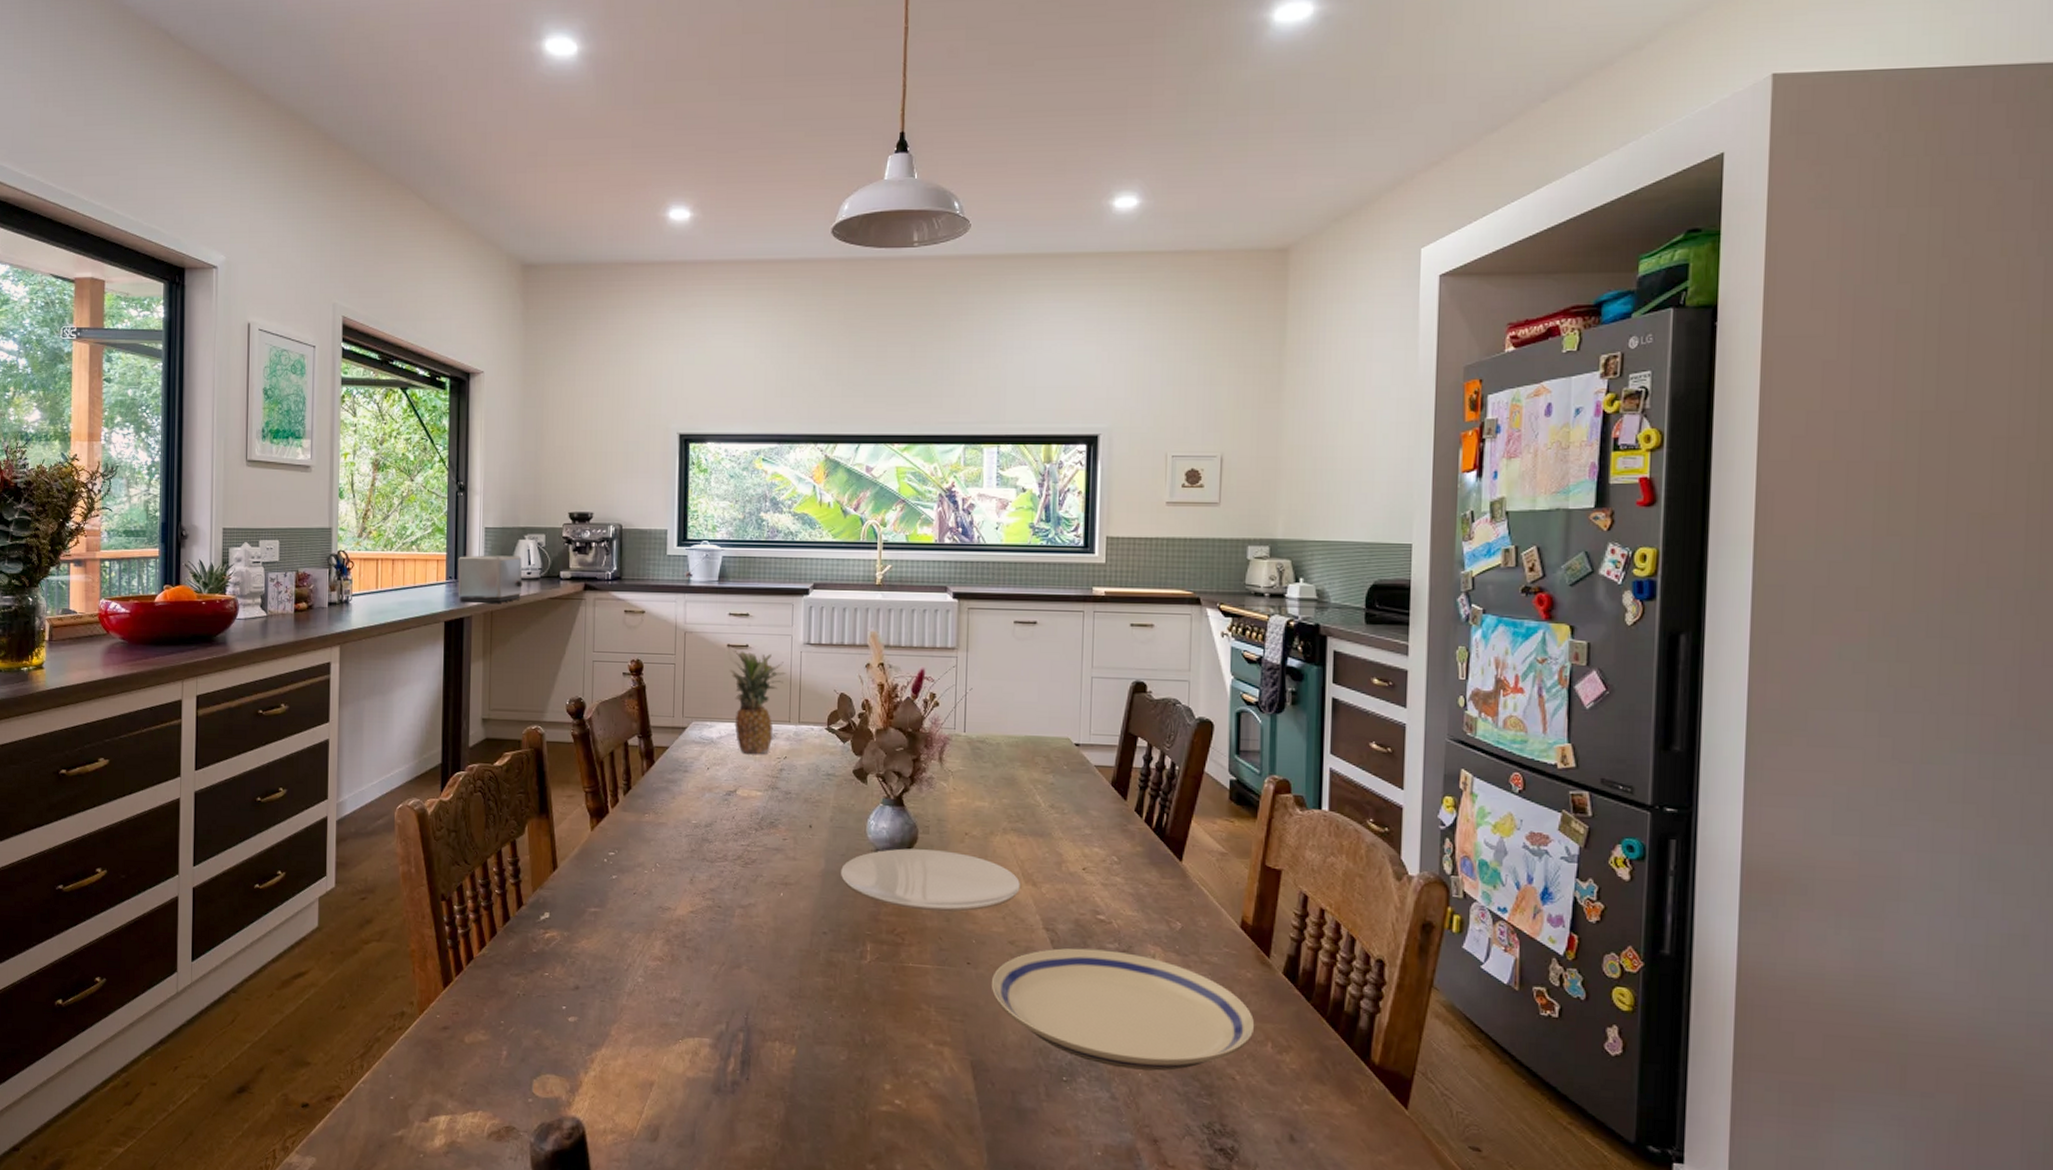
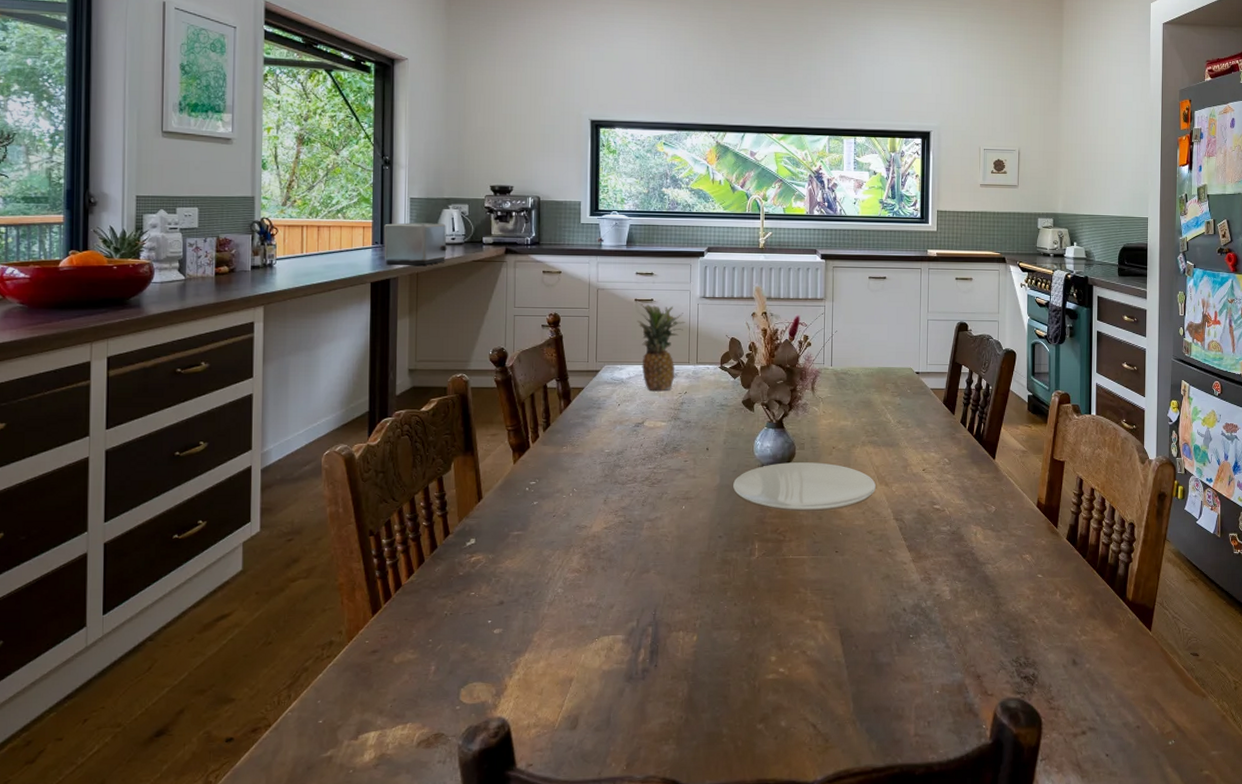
plate: present [991,948,1255,1071] -> none [854,532,1048,623]

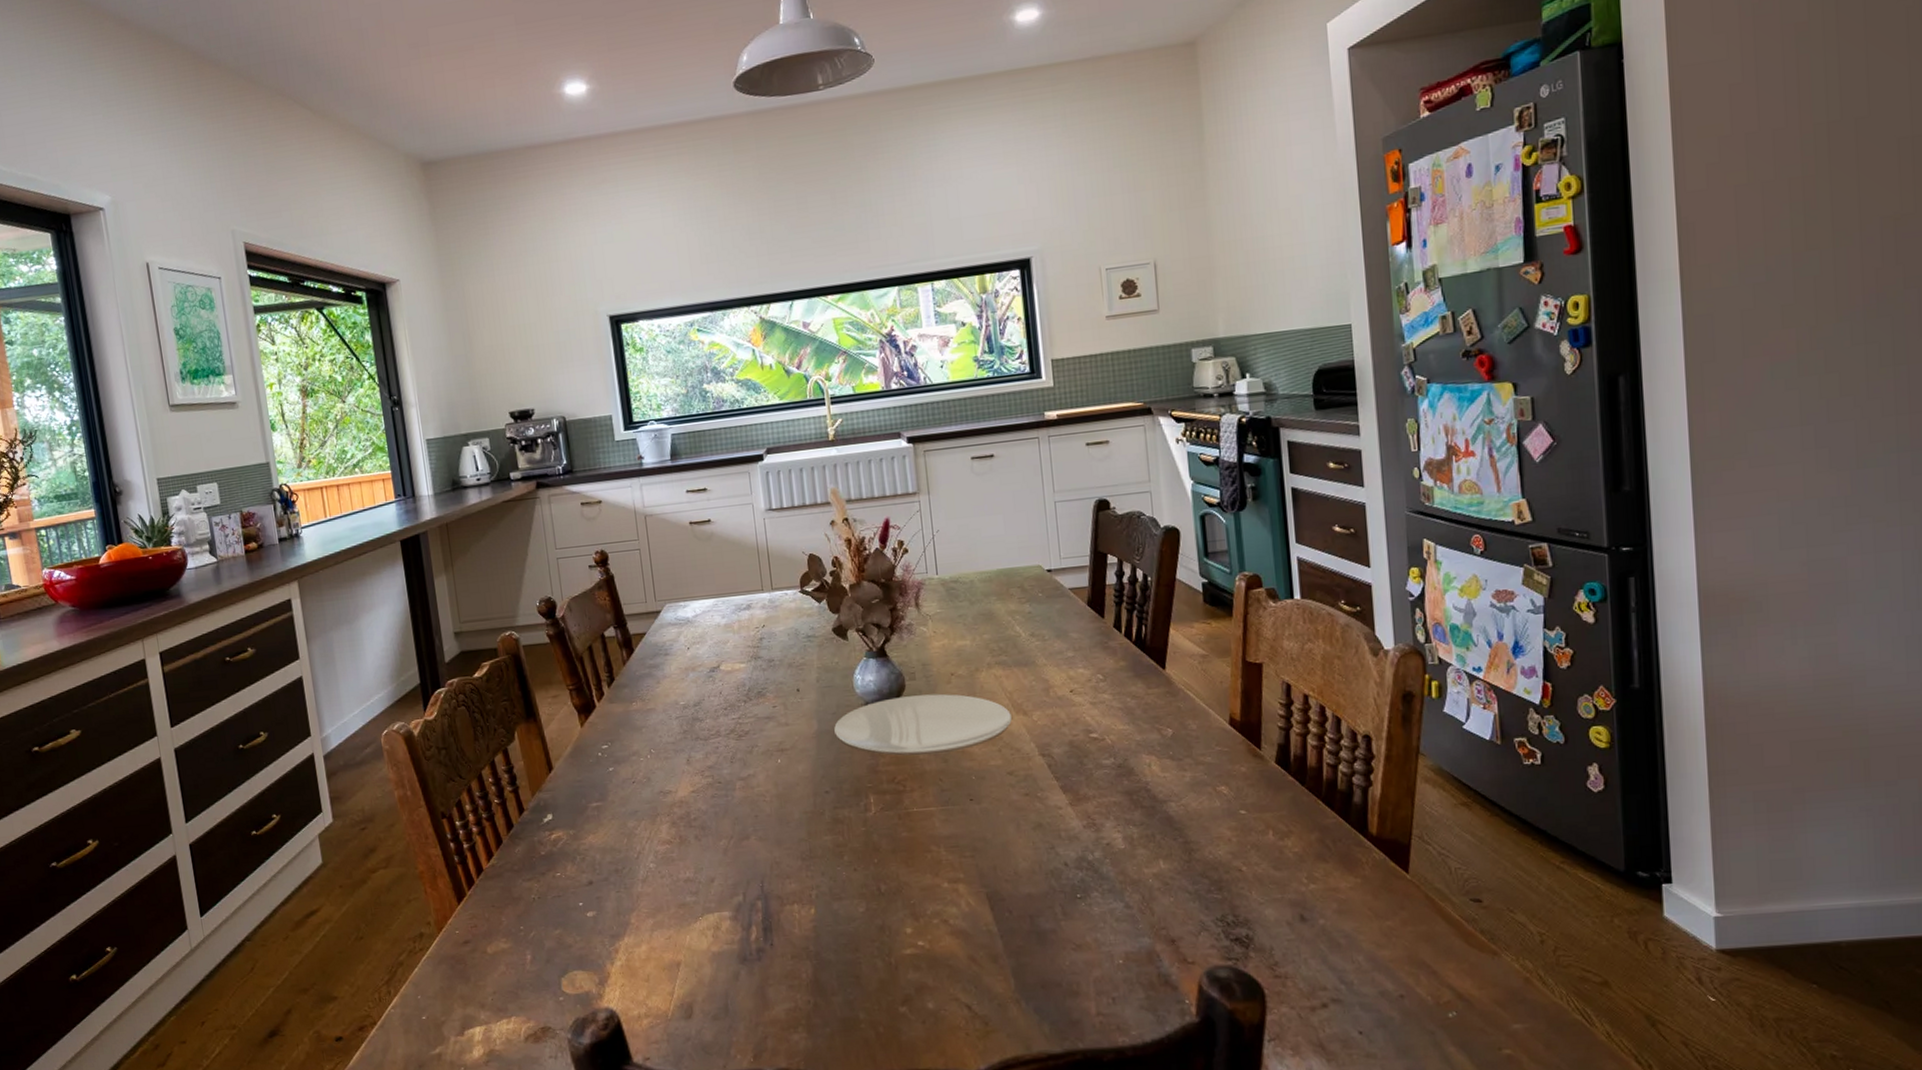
toaster: present [384,222,447,265] -> none [404,463,475,519]
fruit: present [637,304,686,391] -> none [695,524,752,628]

